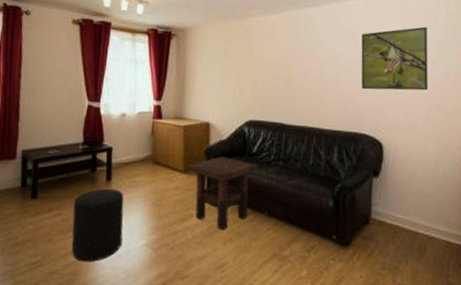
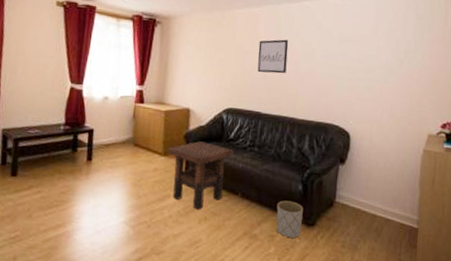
stool: present [71,188,124,262] -> none [50,168,104,238]
wall art: none [278,46,310,82] -> present [257,39,289,74]
planter: none [306,218,336,260] -> present [276,200,303,239]
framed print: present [361,26,428,91] -> none [334,27,398,87]

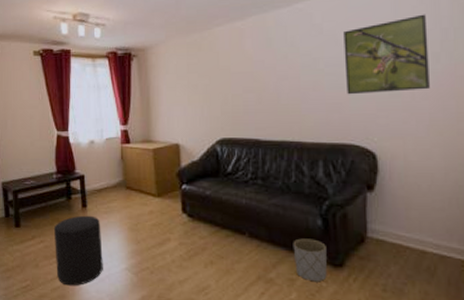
stool: none [50,168,104,238] -> present [53,215,103,286]
side table: present [166,141,233,210] -> none [160,178,233,253]
wall art: present [257,39,289,74] -> none [247,52,284,95]
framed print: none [334,27,398,87] -> present [343,14,430,95]

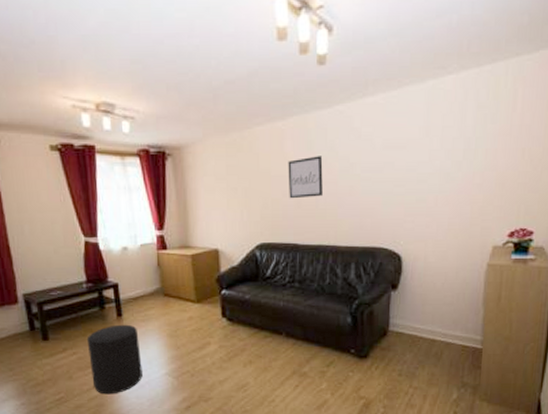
wall art: none [247,52,284,95] -> present [288,156,323,199]
planter: present [293,238,327,282] -> none [325,335,354,372]
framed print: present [343,14,430,95] -> none [379,122,454,200]

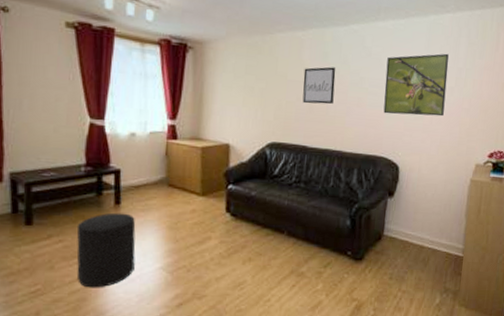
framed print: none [379,122,454,200] -> present [383,53,449,117]

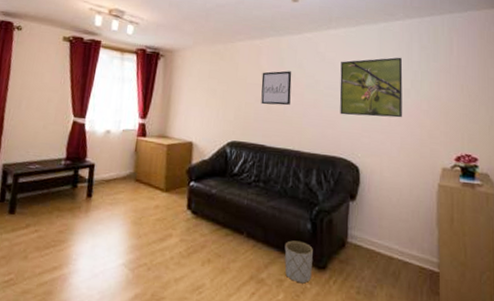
stool: present [76,212,136,288] -> none [46,205,104,282]
planter: none [324,236,351,274] -> present [284,240,313,284]

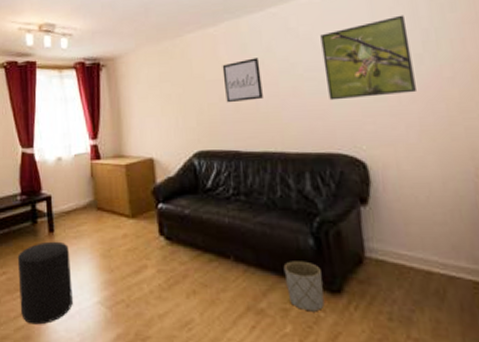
stool: none [46,205,104,282] -> present [17,241,73,325]

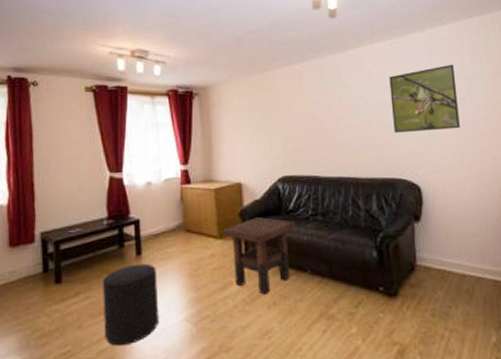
side table: none [134,196,215,281] -> present [222,217,295,295]
wall art: present [222,58,263,103] -> none [306,94,340,133]
planter: present [283,261,324,312] -> none [352,271,383,314]

